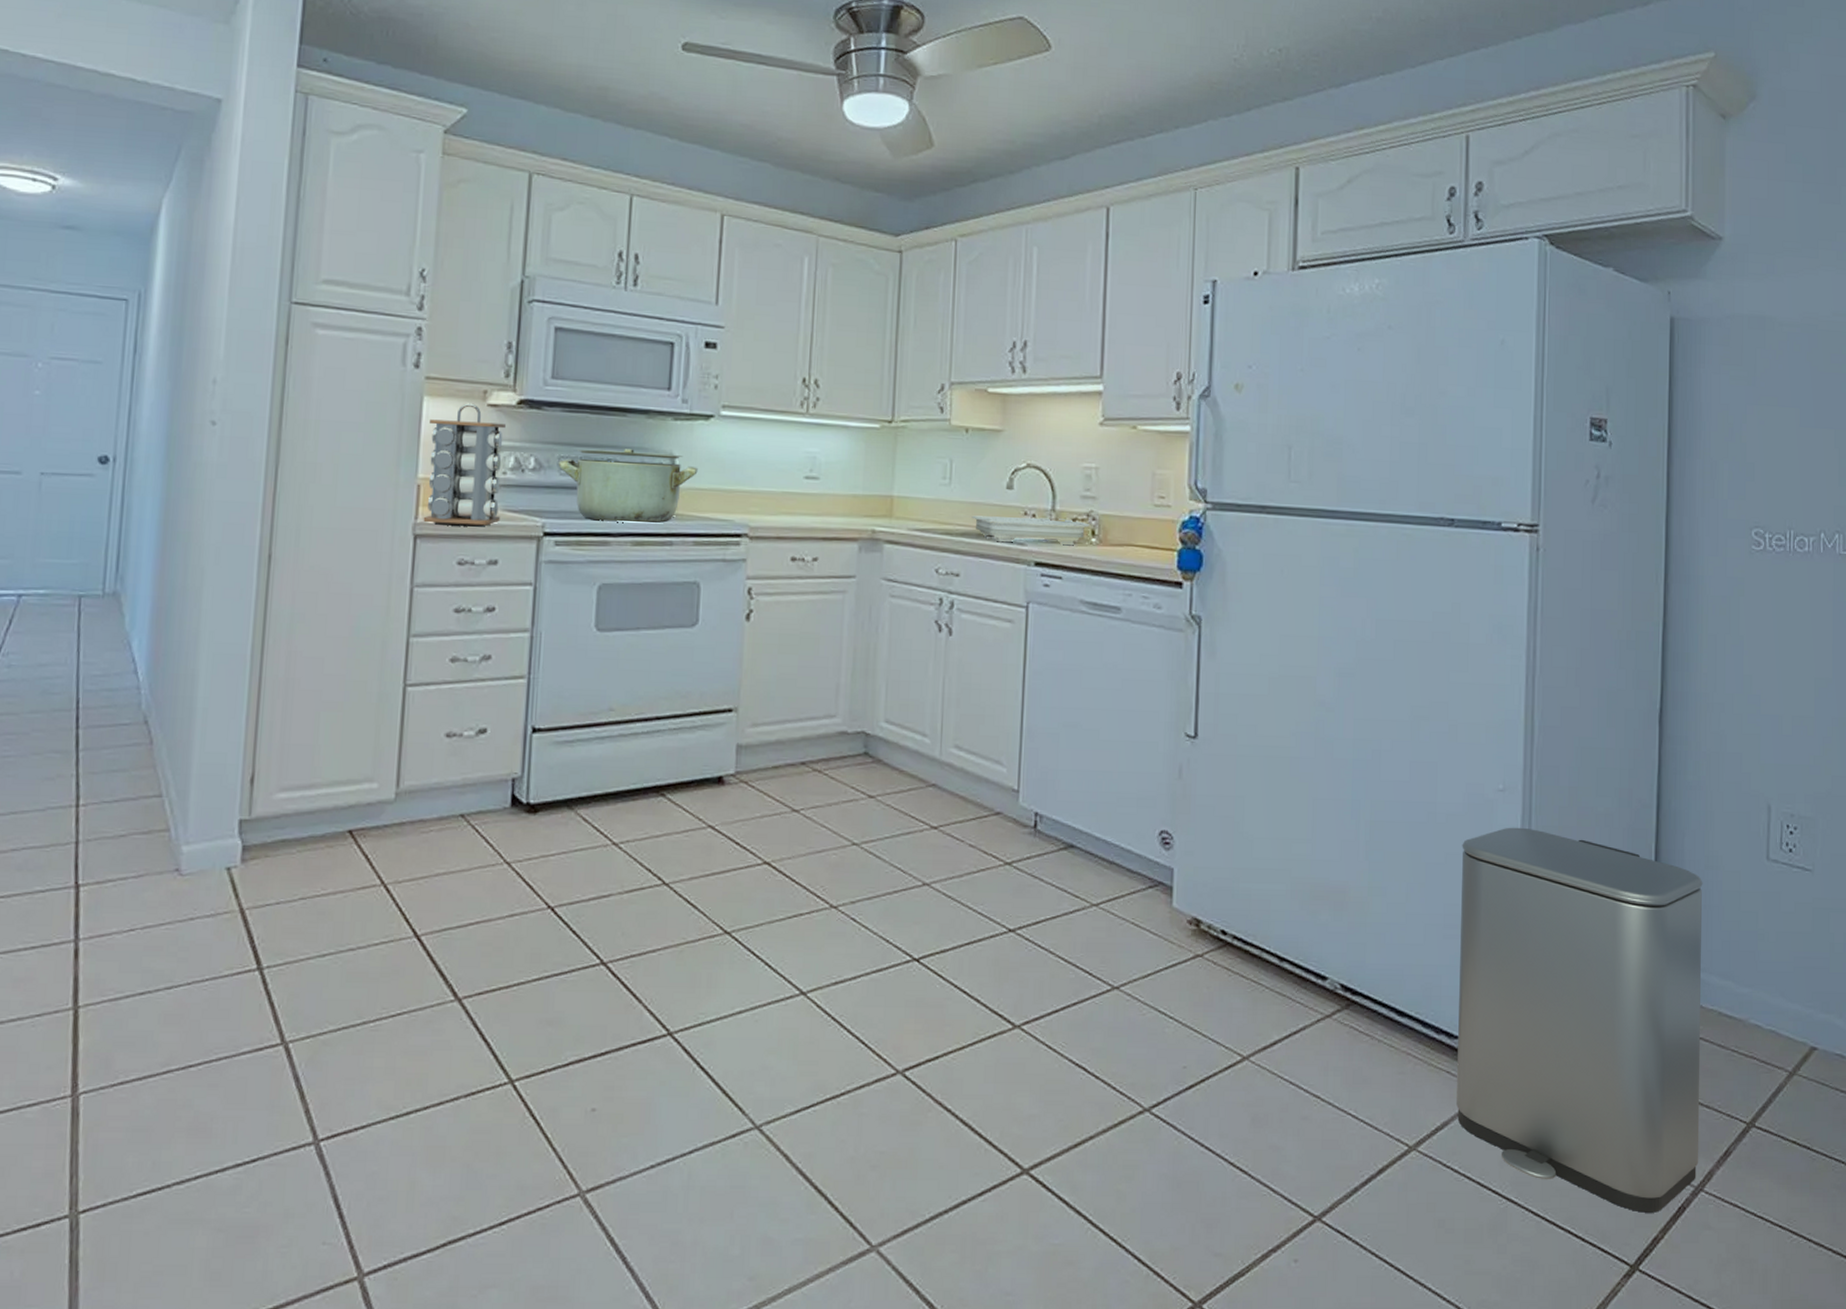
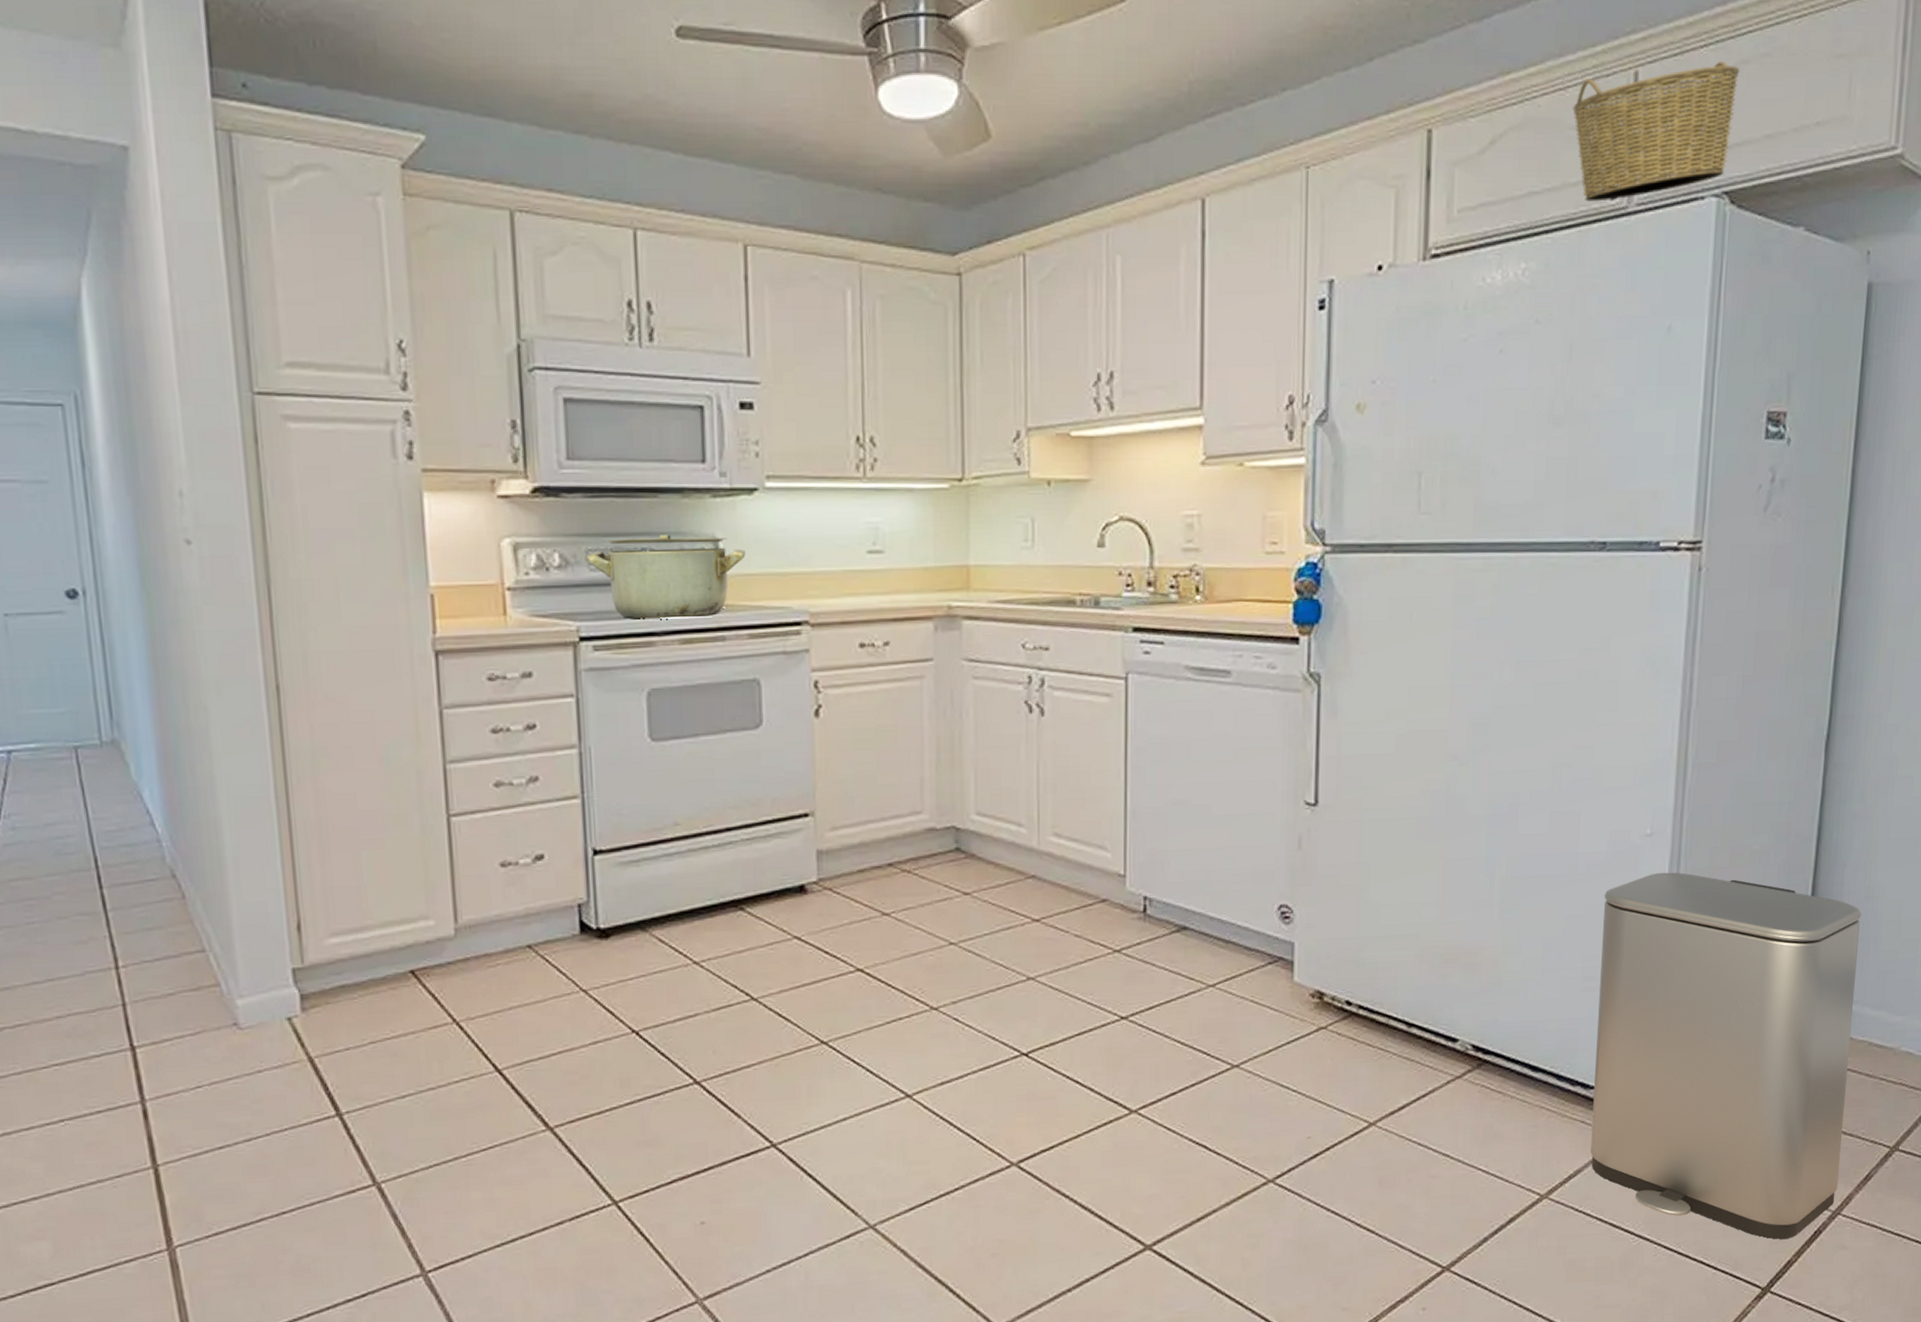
spice rack: present [423,403,506,527] -> none [434,496,529,638]
dish rack: present [971,515,1090,546] -> none [1059,576,1193,609]
basket: none [1416,132,1553,235] -> present [1572,61,1740,202]

